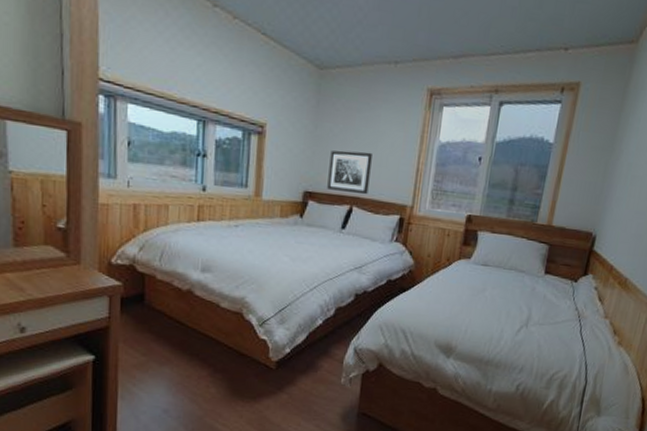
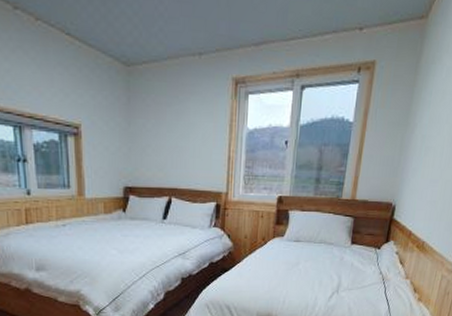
wall art: present [327,150,372,195] -> none [146,144,185,186]

